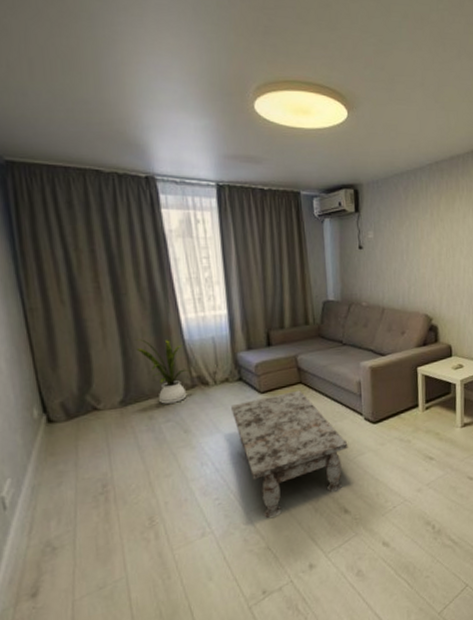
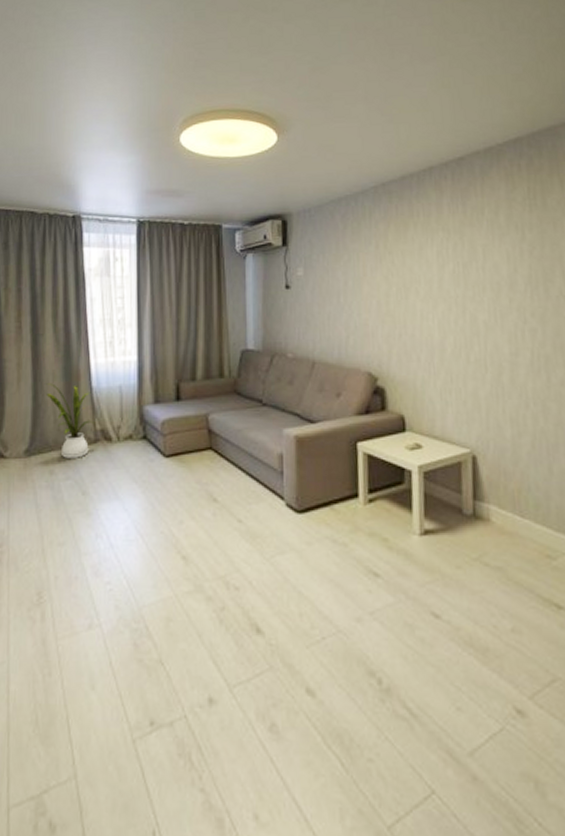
coffee table: present [231,390,348,519] -> none [133,457,264,622]

